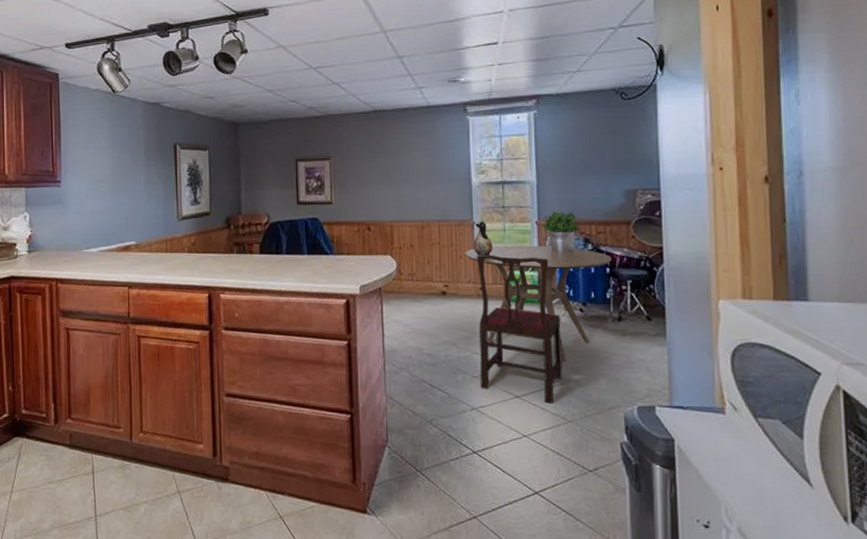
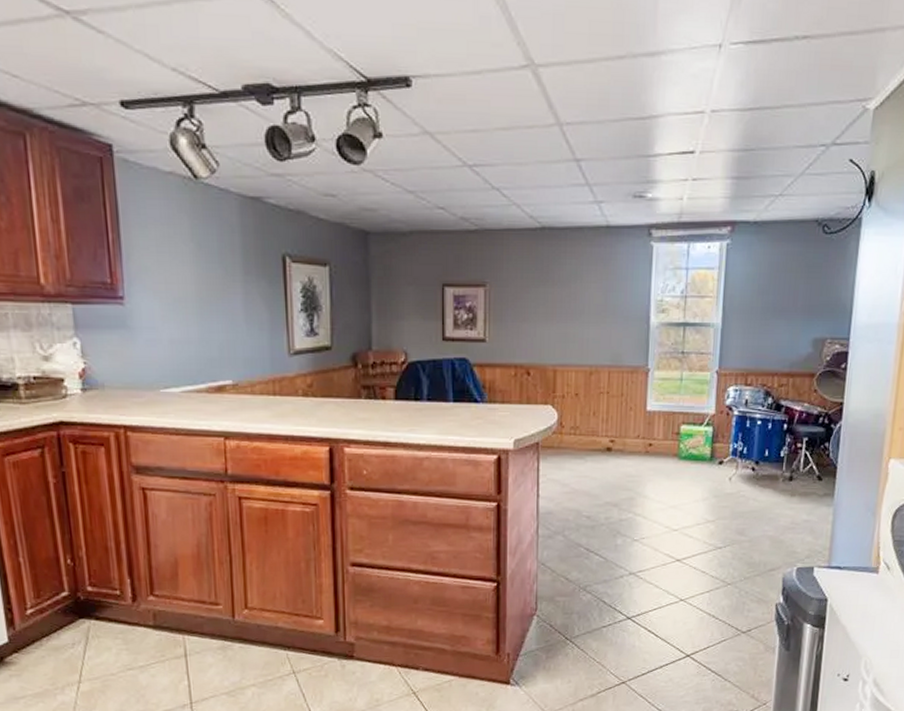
dining table: present [465,245,612,361] -> none [636,397,791,523]
ceramic jug: present [473,221,493,255] -> none [645,368,667,407]
dining chair: present [477,254,563,405] -> none [640,406,731,568]
potted plant: present [543,211,580,252] -> none [723,360,762,405]

